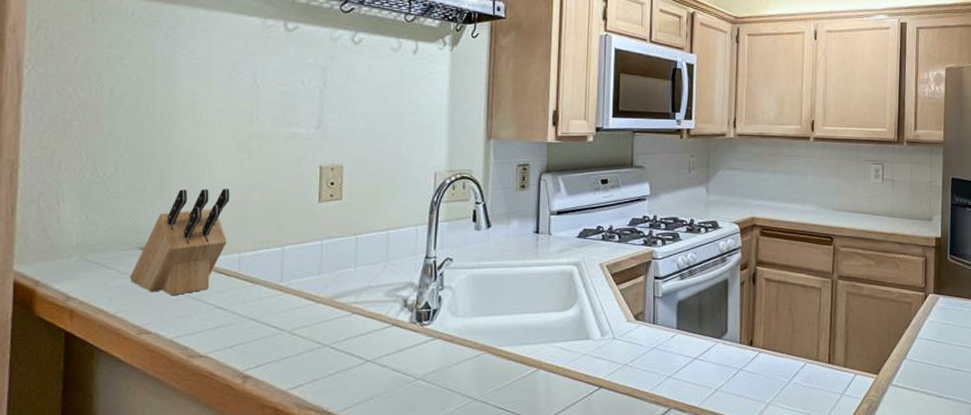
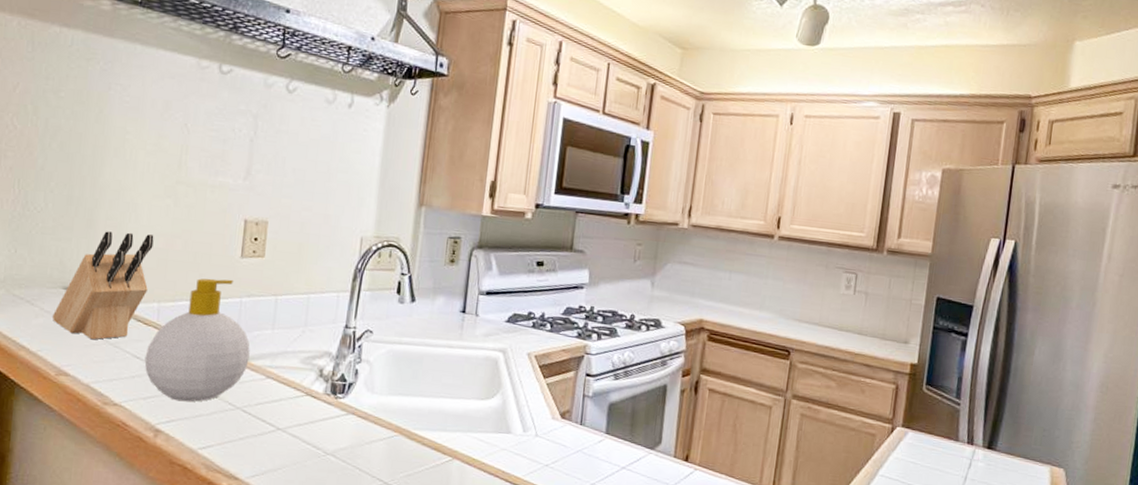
soap bottle: none [228,224,334,346] -> present [144,278,250,402]

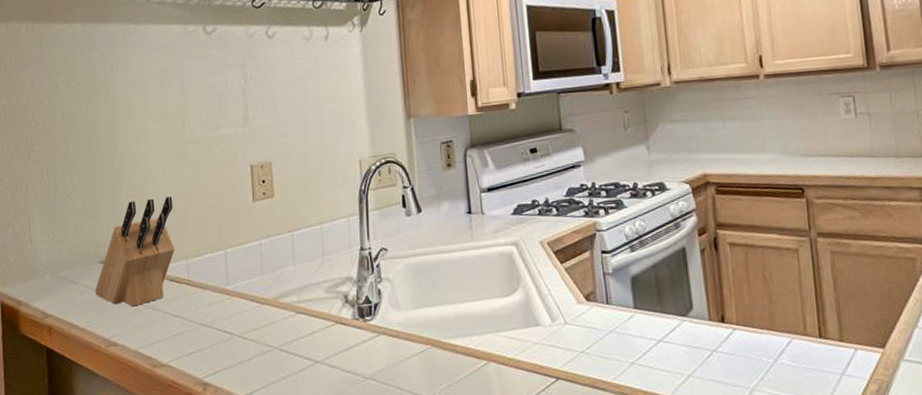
soap bottle: present [144,278,250,402] -> none [182,224,278,352]

